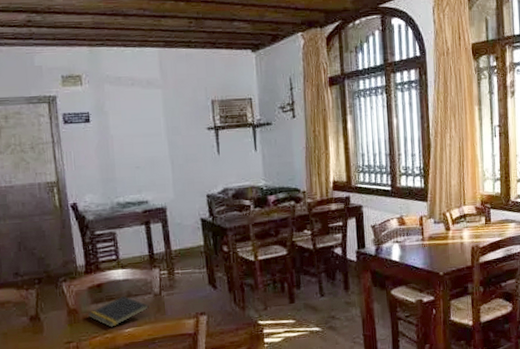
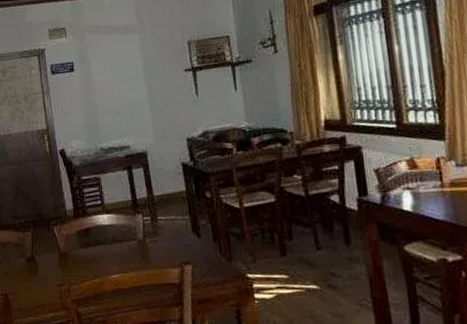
notepad: present [88,295,149,327] -> none [77,241,134,272]

